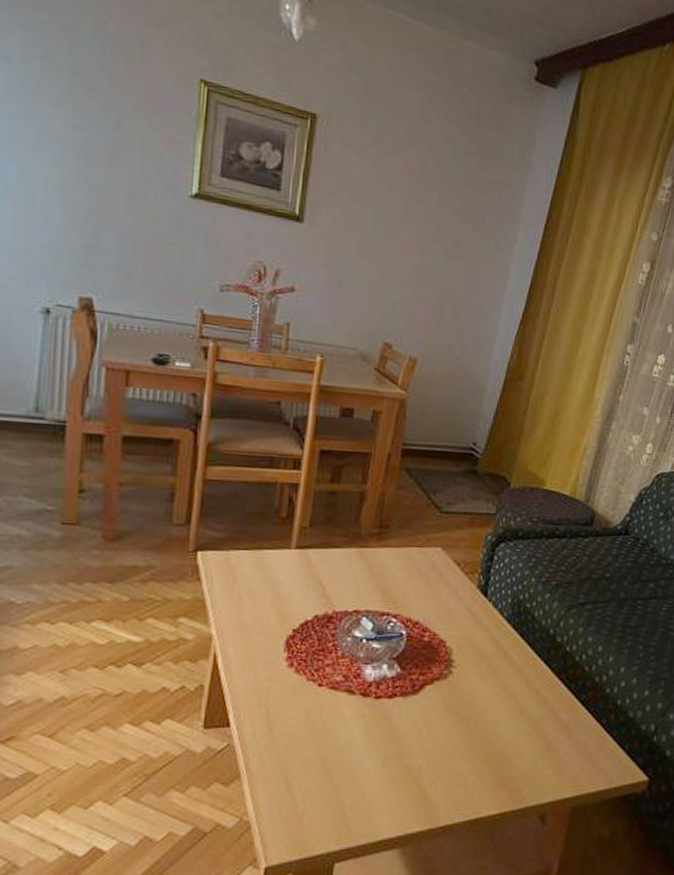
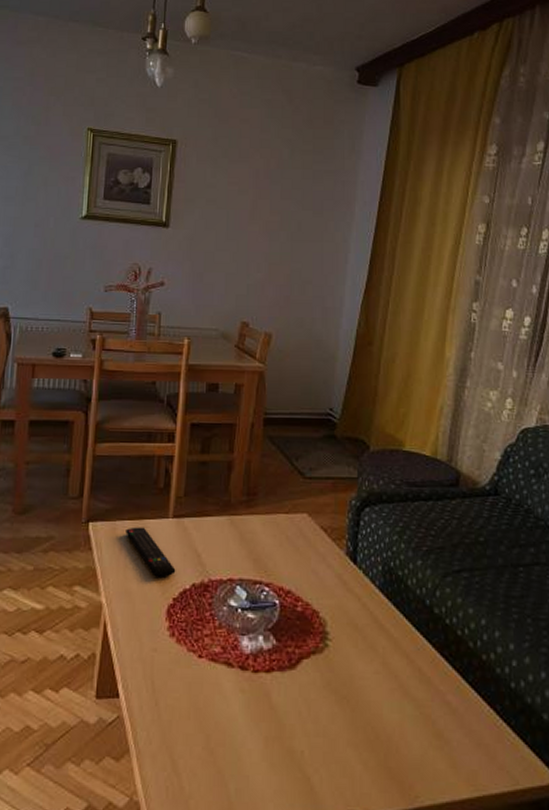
remote control: none [241,557,297,609] -> present [126,527,176,577]

